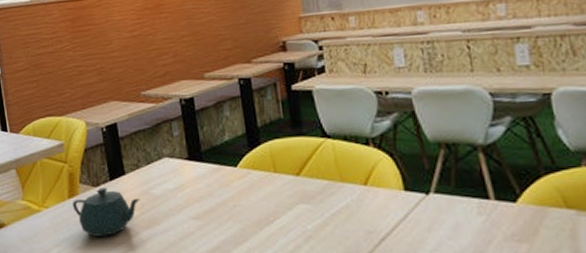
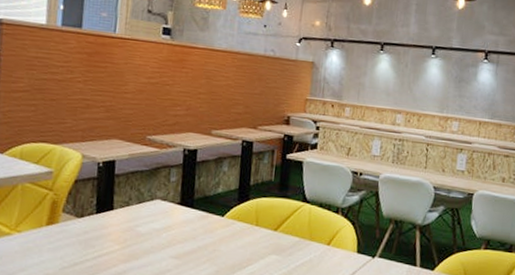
teapot: present [72,187,141,237] -> none [49,219,125,266]

